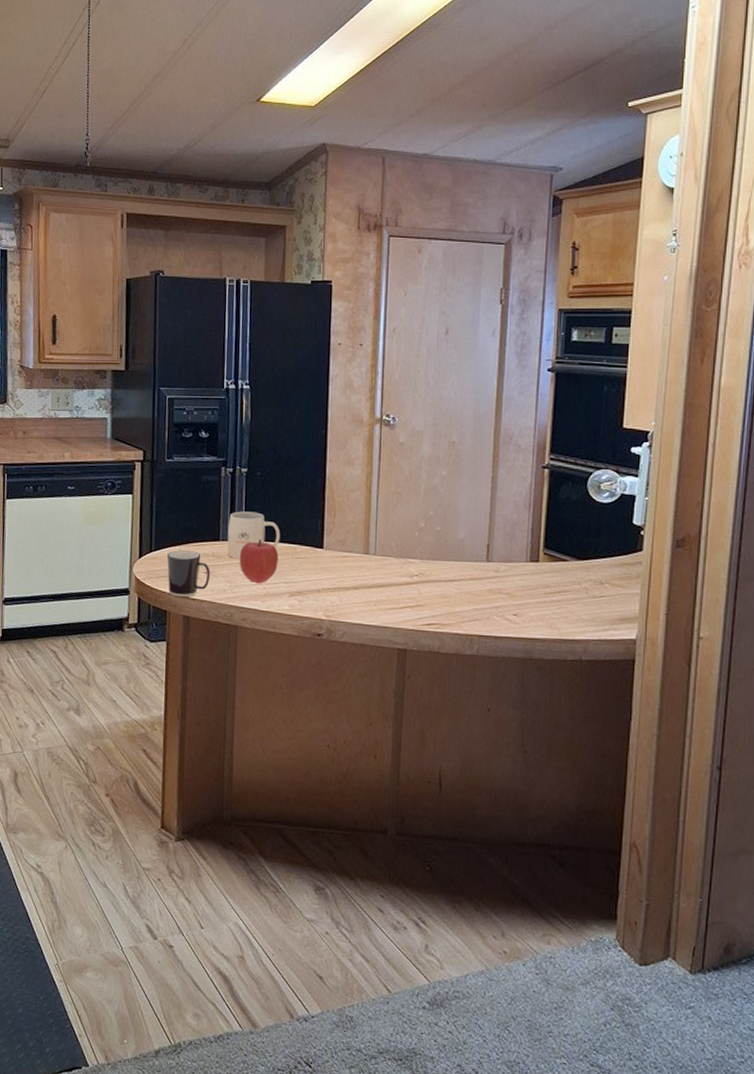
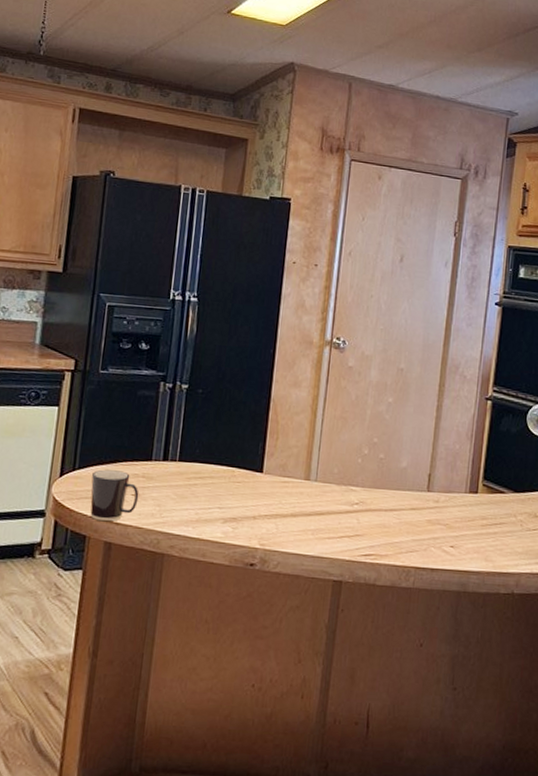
mug: present [227,511,281,560] -> none [159,429,219,482]
fruit: present [239,539,279,584] -> none [171,460,215,509]

